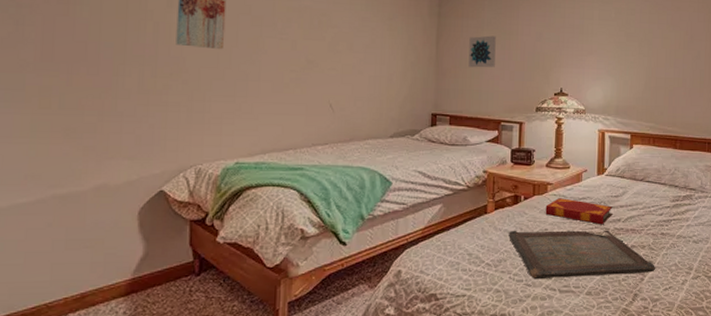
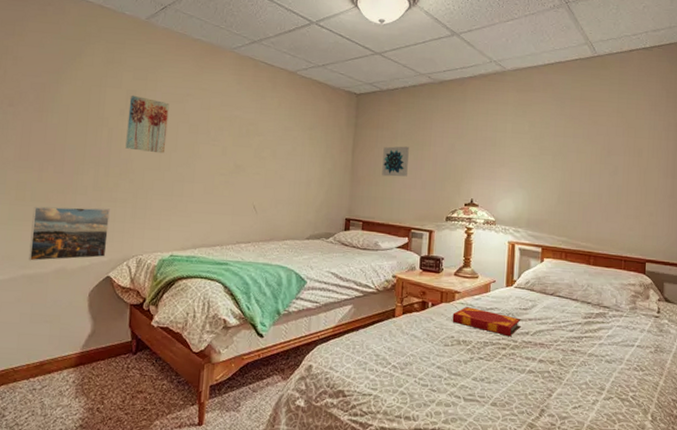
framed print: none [60,113,160,179] -> present [29,206,110,261]
serving tray: present [509,230,656,280] -> none [415,335,565,389]

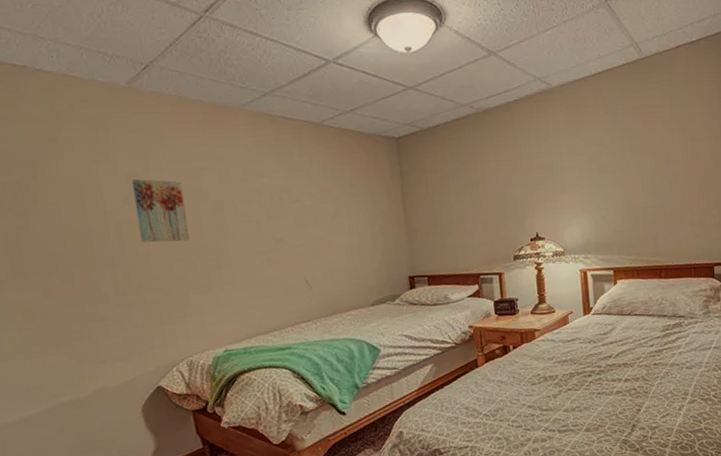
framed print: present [29,206,110,261] -> none [48,313,151,388]
wall art: present [382,146,409,177] -> none [436,188,466,225]
hardback book: present [452,307,521,337] -> none [535,342,603,364]

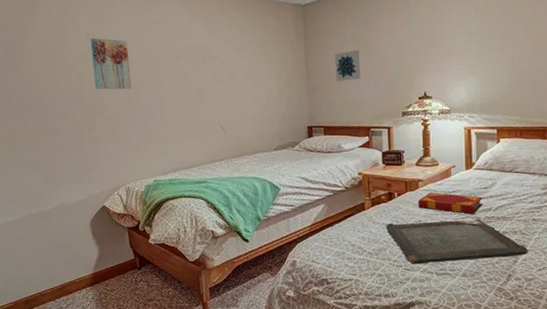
wall art: none [436,188,466,225] -> present [335,49,361,82]
serving tray: none [502,367,652,424] -> present [386,219,529,265]
hardback book: none [535,342,603,364] -> present [418,192,483,215]

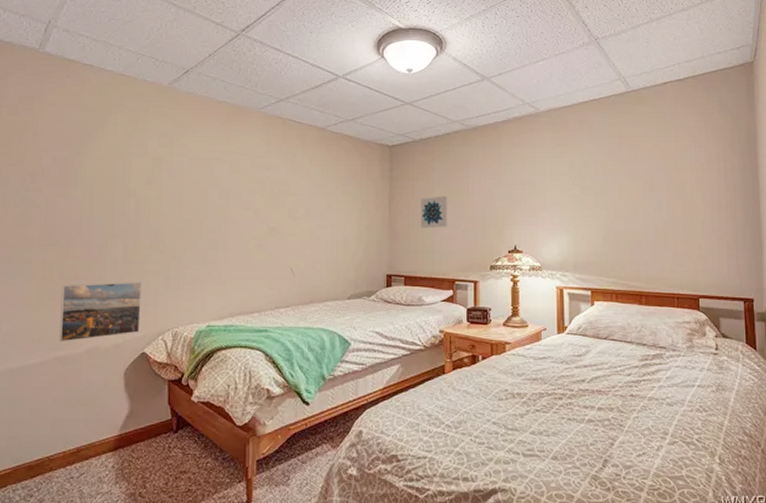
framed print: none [26,146,98,201] -> present [59,282,142,342]
wall art: present [90,37,132,90] -> none [154,162,197,221]
serving tray: present [386,219,529,265] -> none [468,390,627,443]
hardback book: present [418,192,483,215] -> none [504,358,576,386]

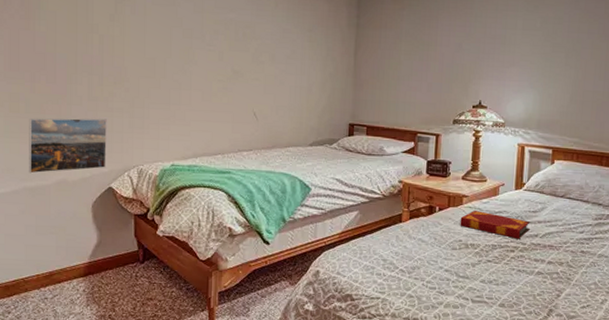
wall art: present [421,196,447,228] -> none [386,46,414,79]
hardback book: none [504,358,576,386] -> present [460,211,530,239]

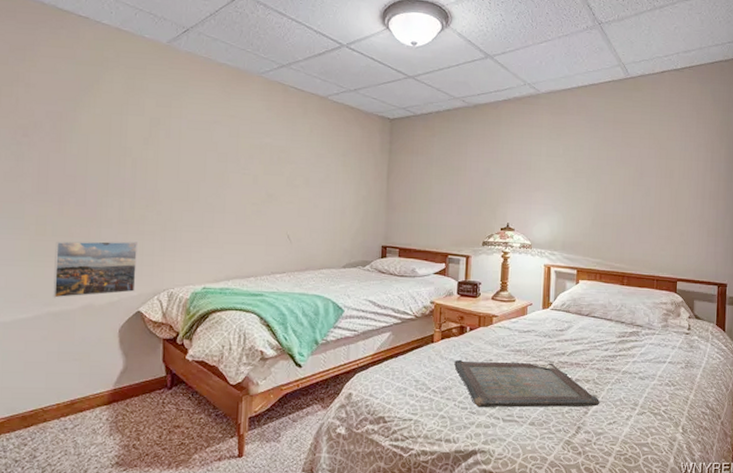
serving tray: none [423,239,574,290] -> present [454,359,600,408]
hardback book: present [460,211,530,239] -> none [490,330,558,358]

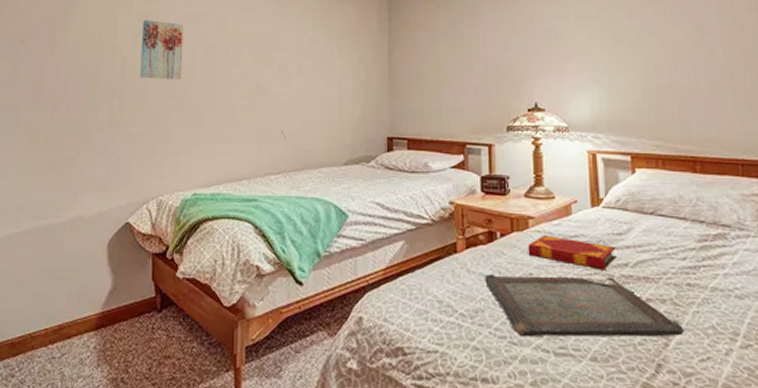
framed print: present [53,241,137,298] -> none [44,146,126,210]
wall art: none [151,123,196,184] -> present [140,19,184,80]
hardback book: none [490,330,558,358] -> present [528,235,616,270]

